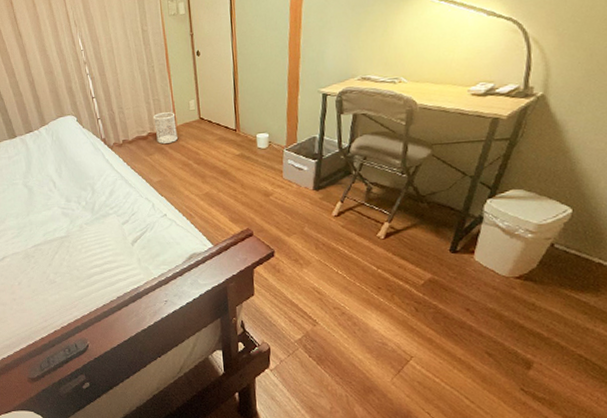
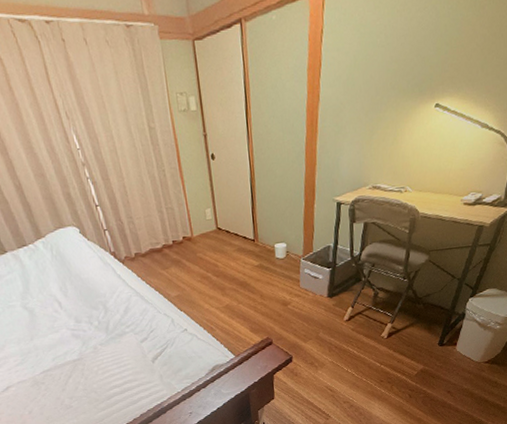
wastebasket: present [154,112,178,144] -> none [168,222,195,256]

